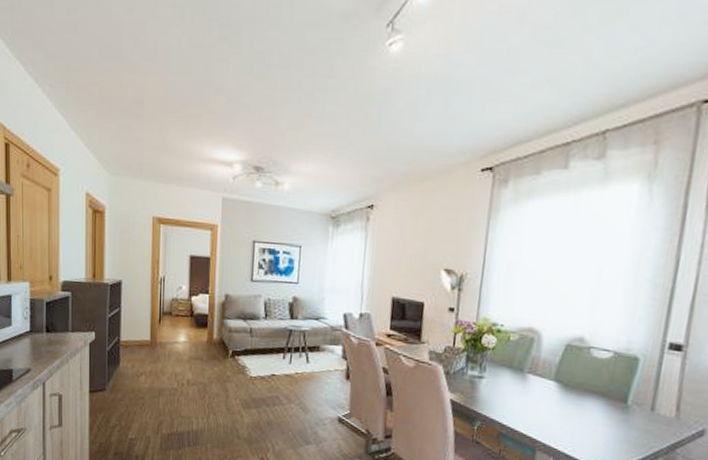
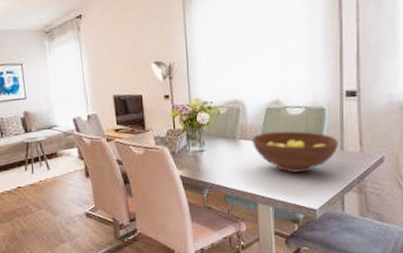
fruit bowl: none [542,371,649,428] -> present [252,131,338,173]

